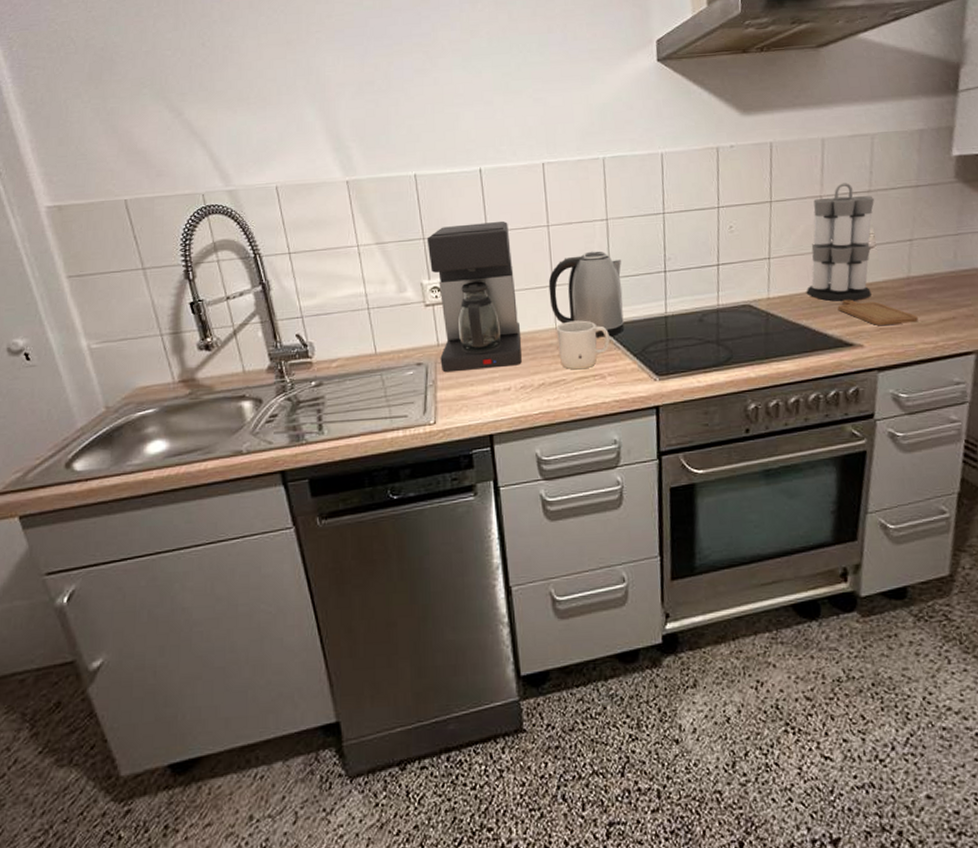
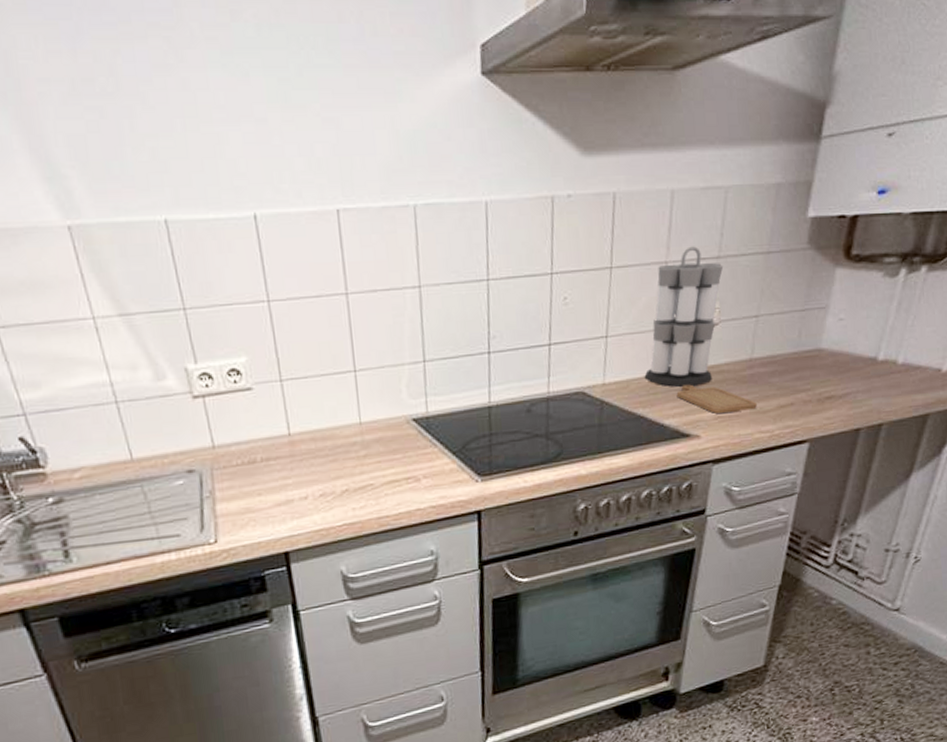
coffee maker: present [427,220,522,373] -> none [188,286,320,481]
kettle: present [548,251,625,338] -> none [349,326,442,434]
mug: present [555,320,610,370] -> none [359,412,425,473]

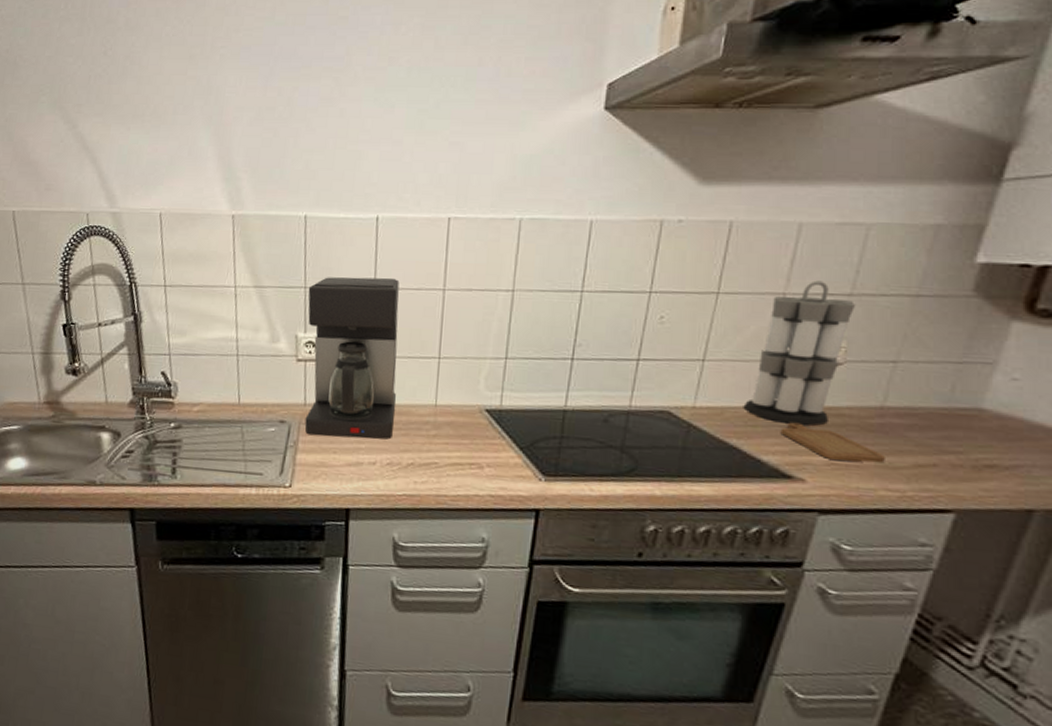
coffee maker: none [188,286,320,481] -> present [304,277,400,440]

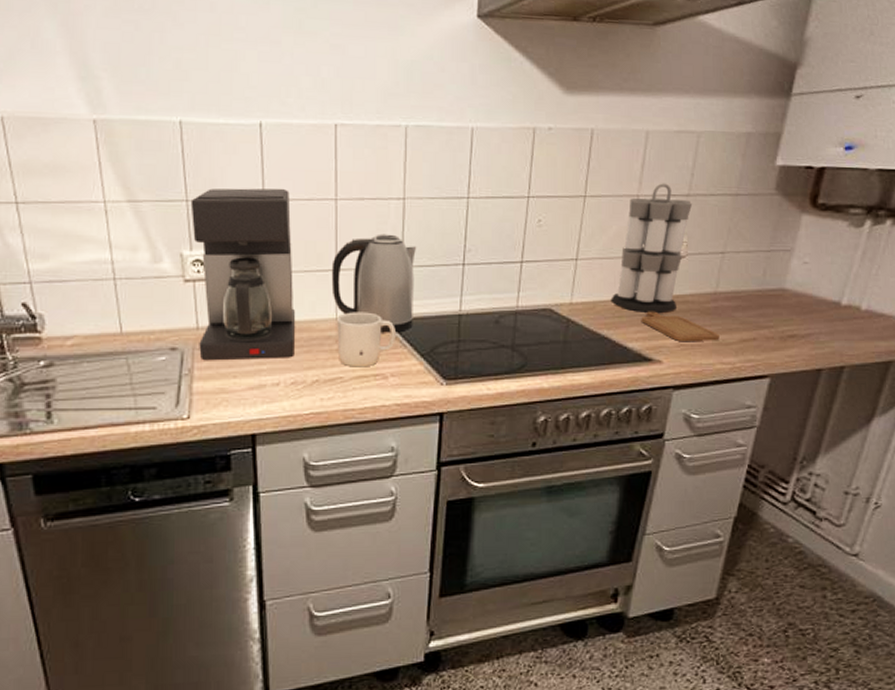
kettle: none [433,324,524,424] -> present [331,234,417,333]
mug: none [434,399,495,455] -> present [336,312,396,367]

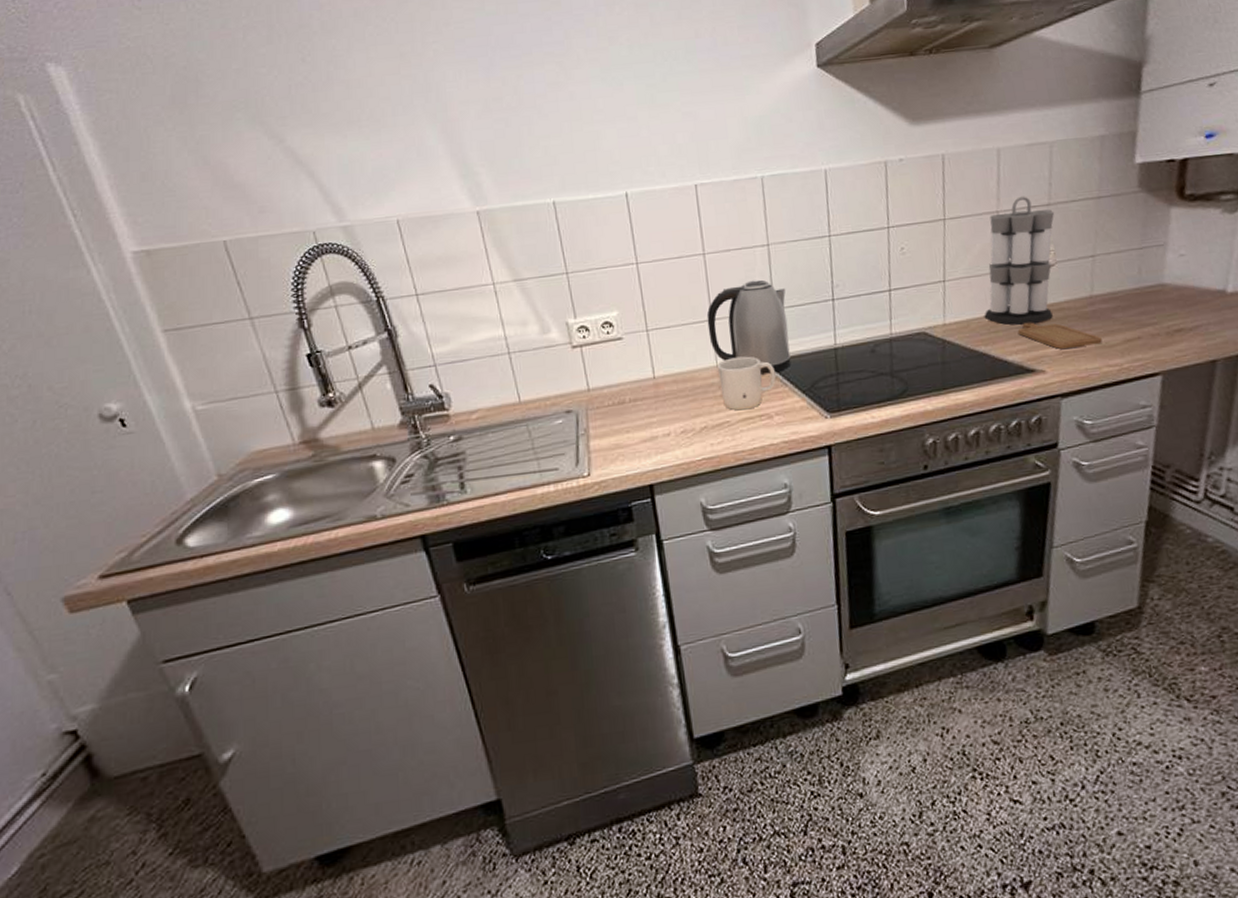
coffee maker: present [190,188,296,361] -> none [570,250,681,420]

